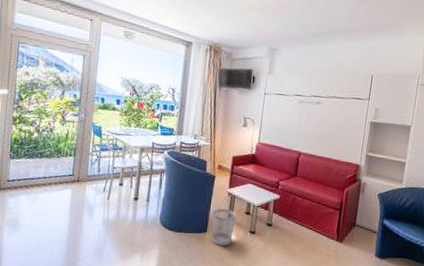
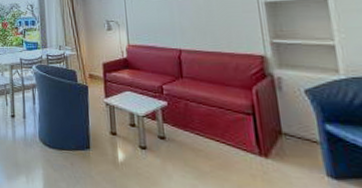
wastebasket: present [212,208,237,246] -> none [92,121,121,165]

